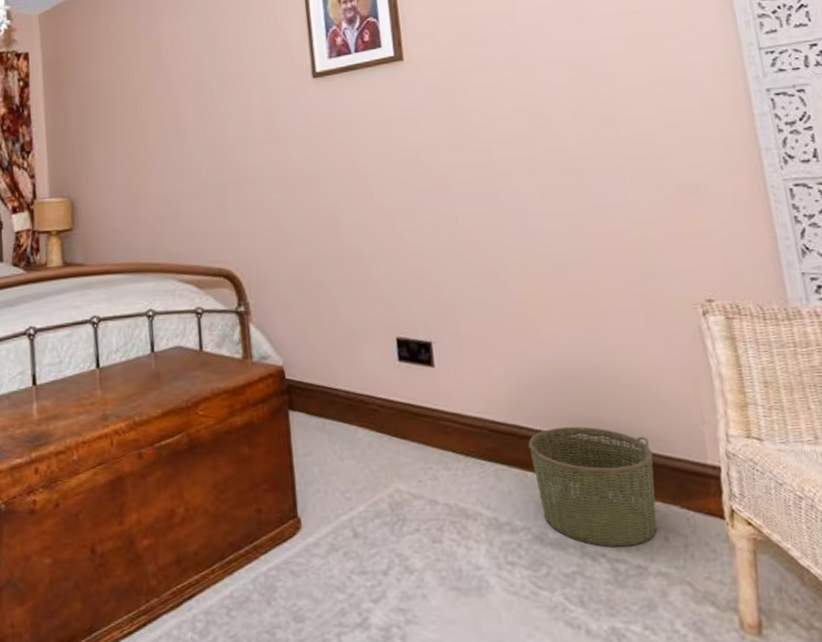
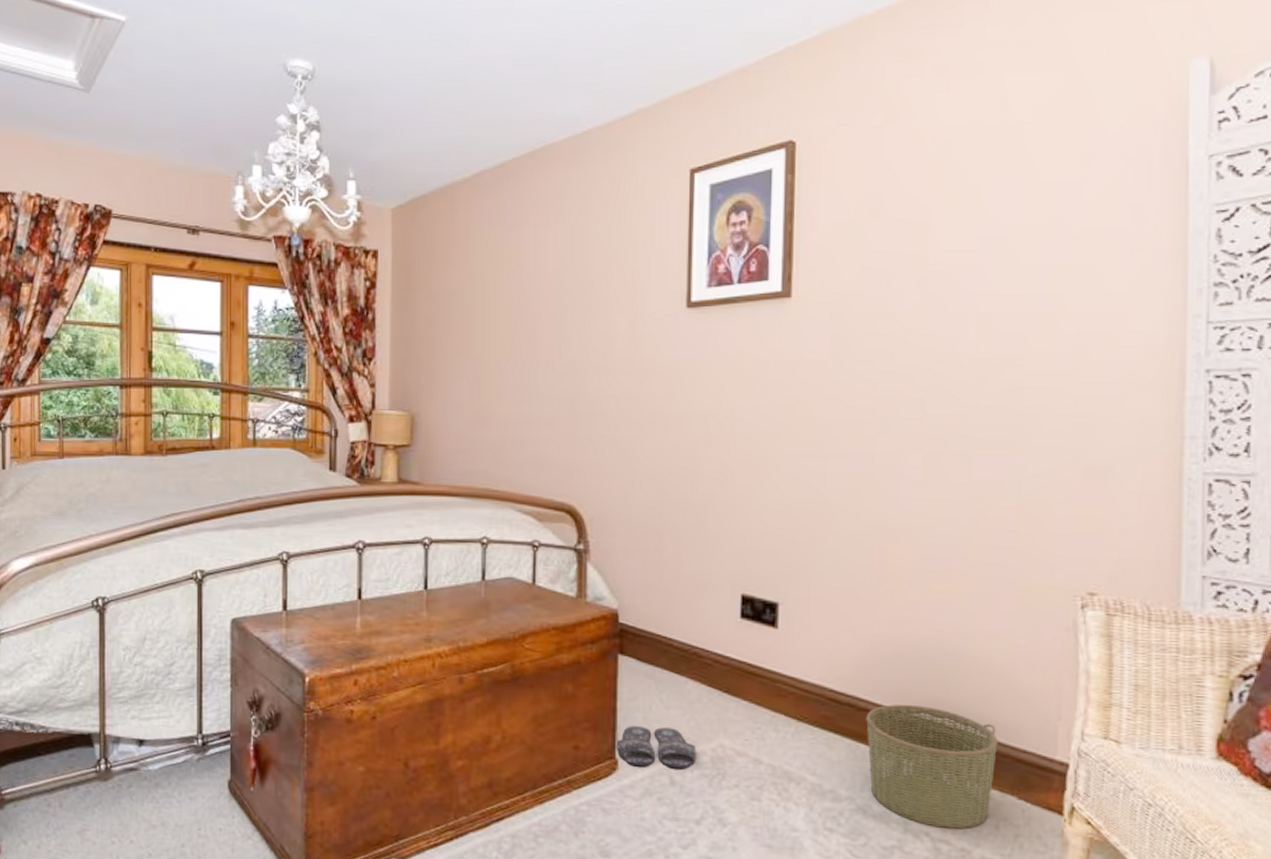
slippers: none [295,478,375,523] -> present [614,726,697,769]

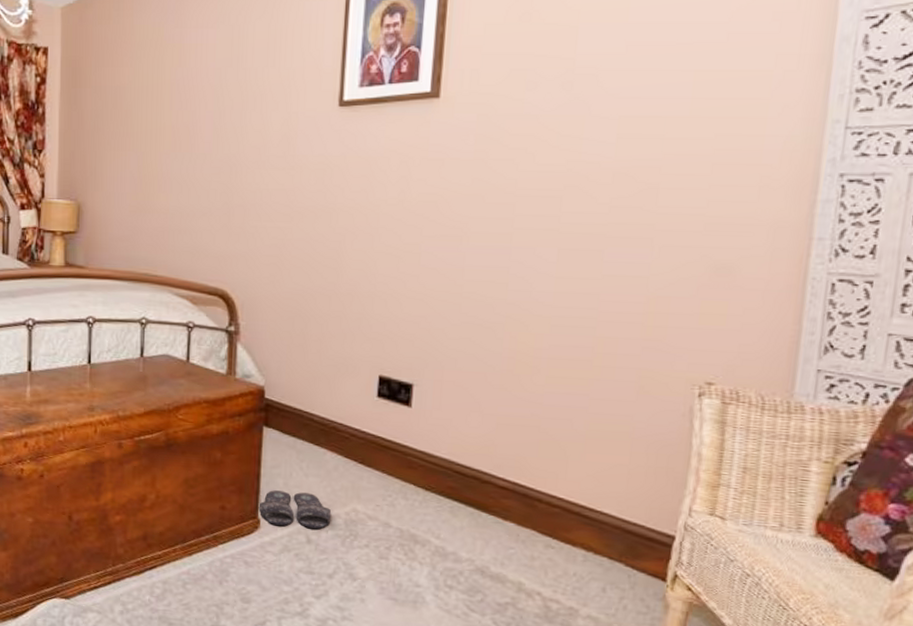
basket: present [866,704,998,829] -> none [489,478,610,591]

